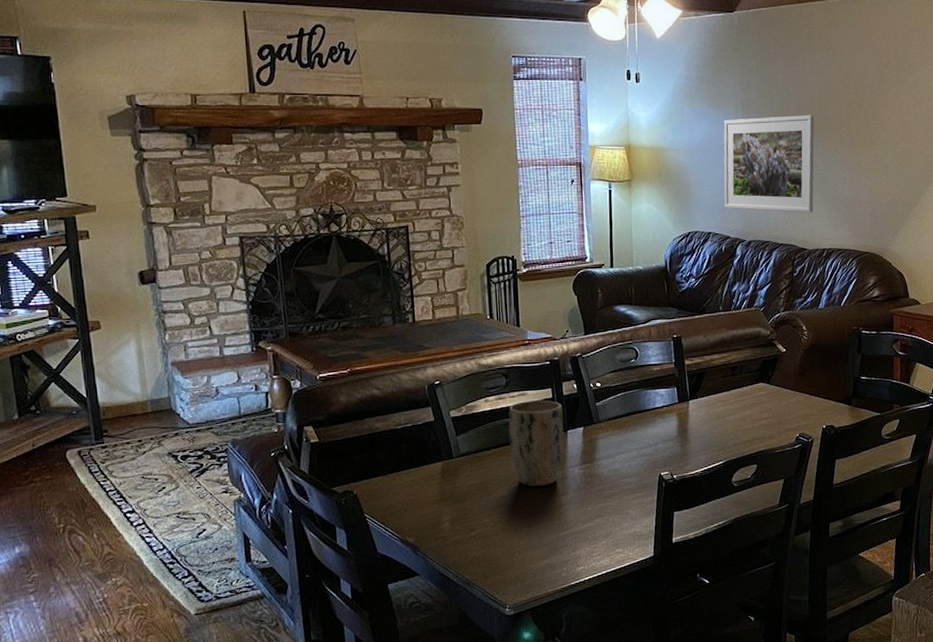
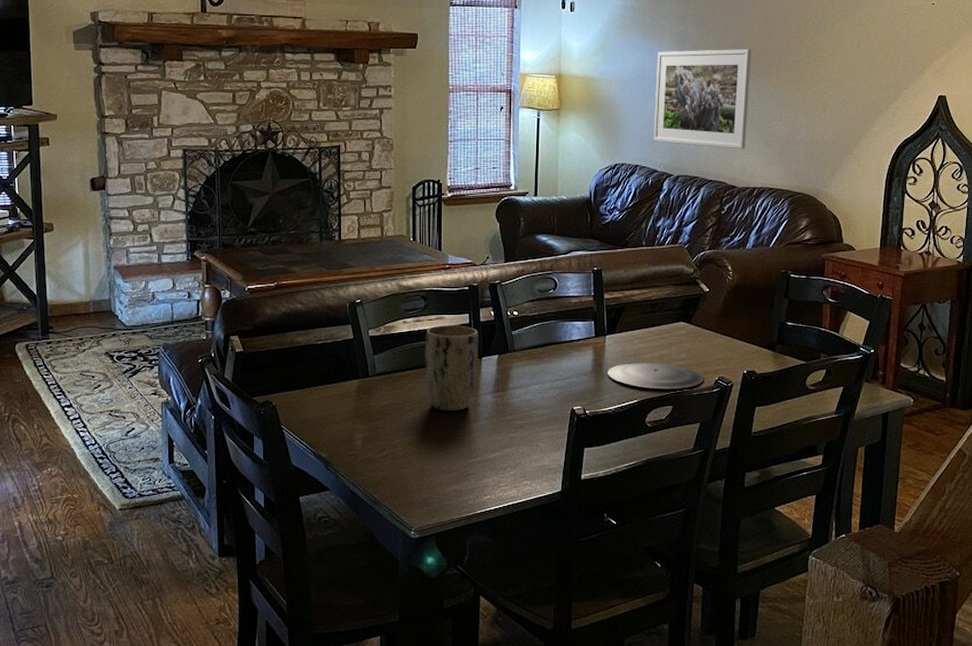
plate: none [692,424,786,450] -> present [608,363,704,390]

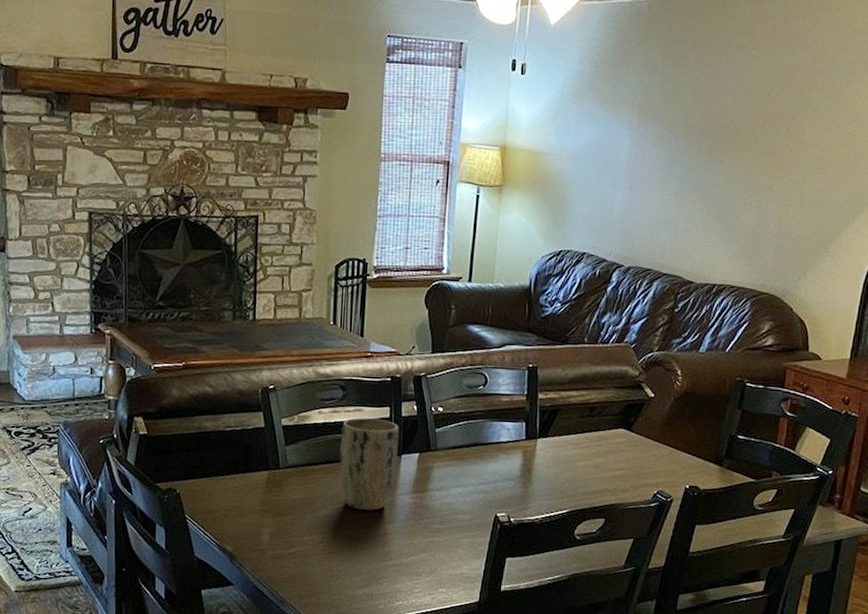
plate: present [608,363,704,390] -> none [536,470,642,501]
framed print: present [653,49,751,149] -> none [604,124,723,241]

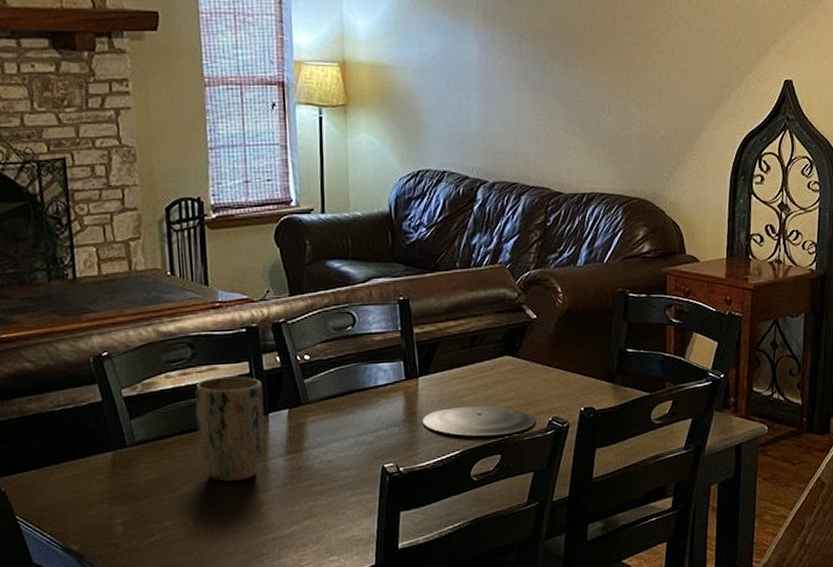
plate: none [536,470,642,501] -> present [423,406,536,437]

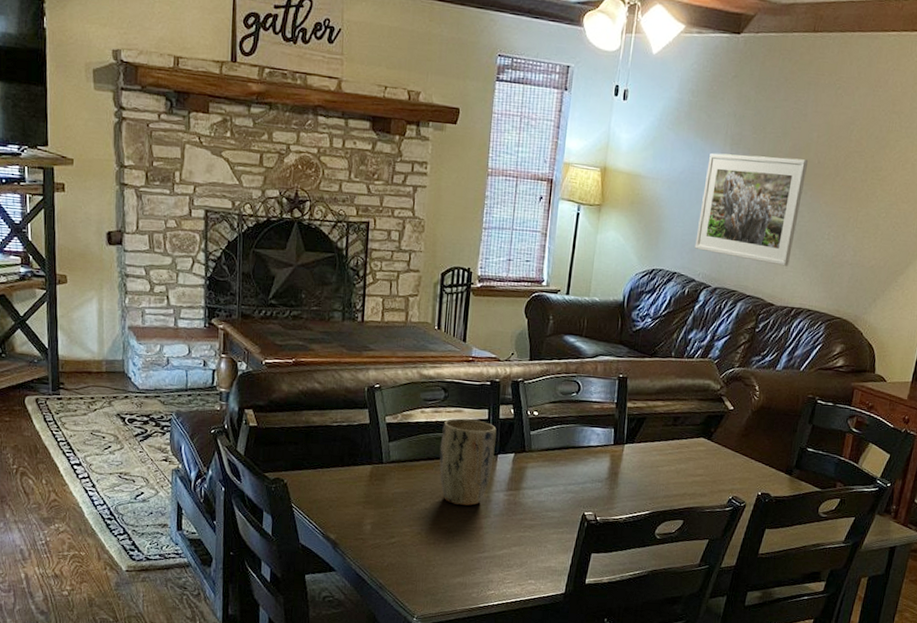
plate: present [423,406,536,437] -> none [622,474,718,505]
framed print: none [462,28,573,149] -> present [695,153,808,267]

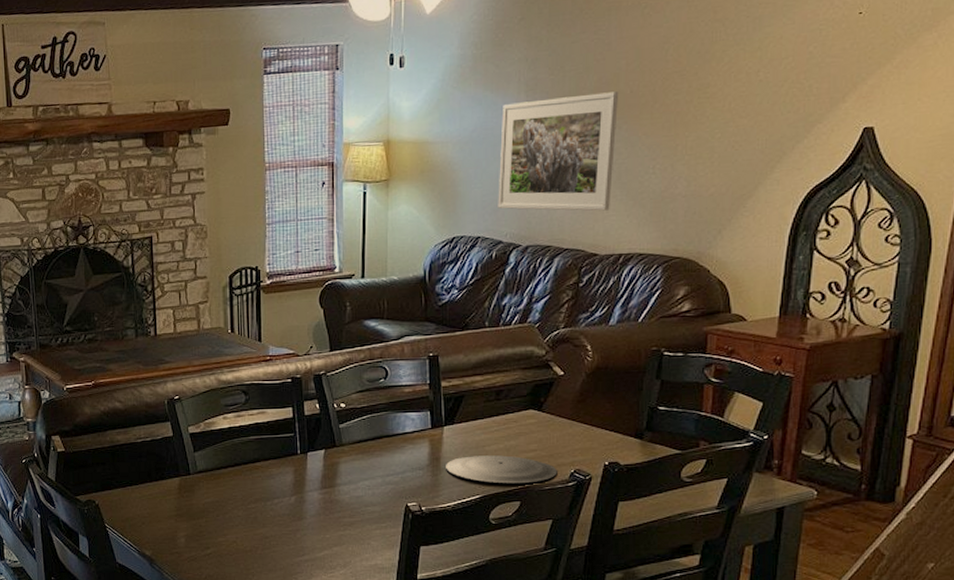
plant pot: present [439,418,497,506] -> none [246,419,304,508]
plate: none [622,474,718,505] -> present [446,455,557,484]

